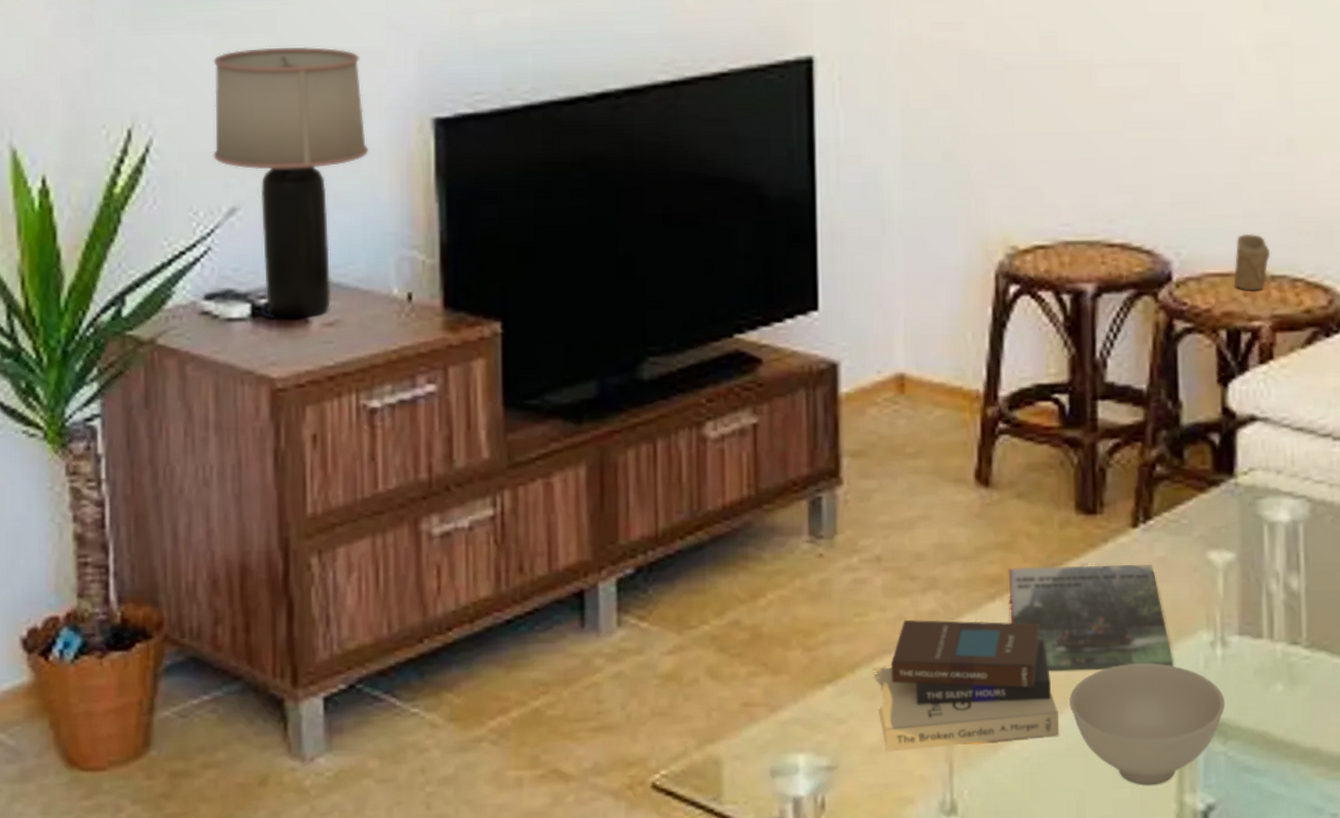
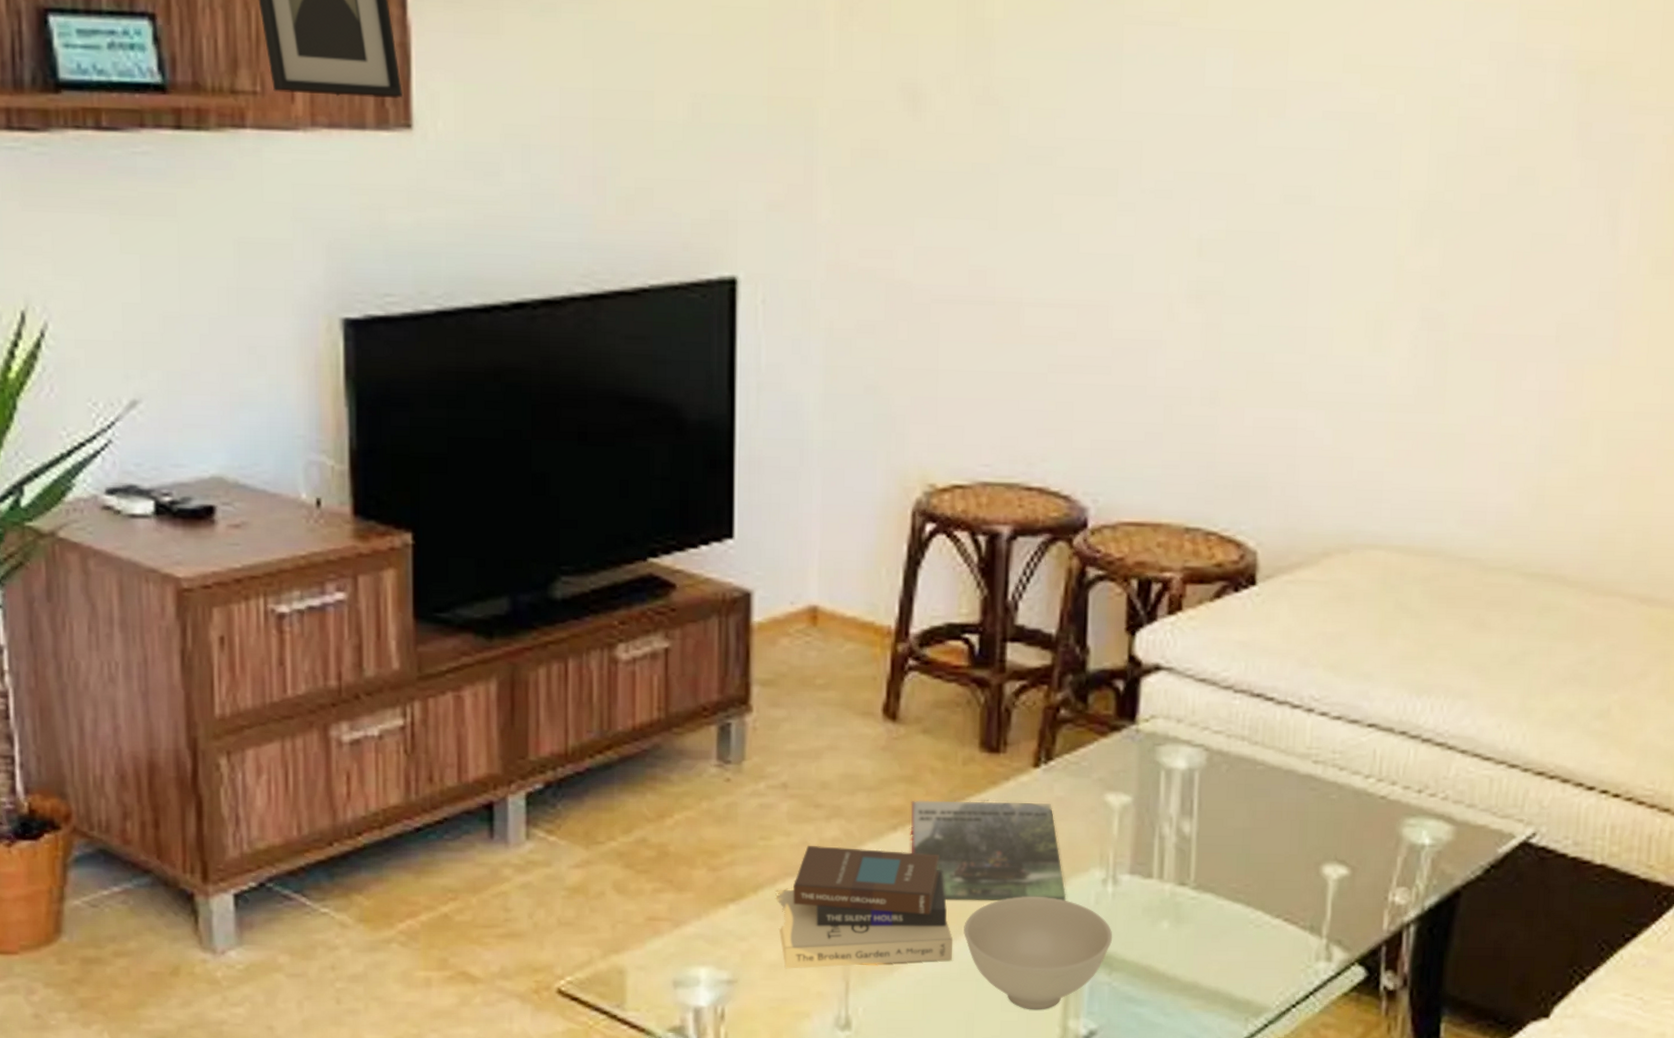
table lamp: present [213,46,370,319] -> none [110,233,276,518]
candle: present [1233,233,1271,291] -> none [1148,484,1187,542]

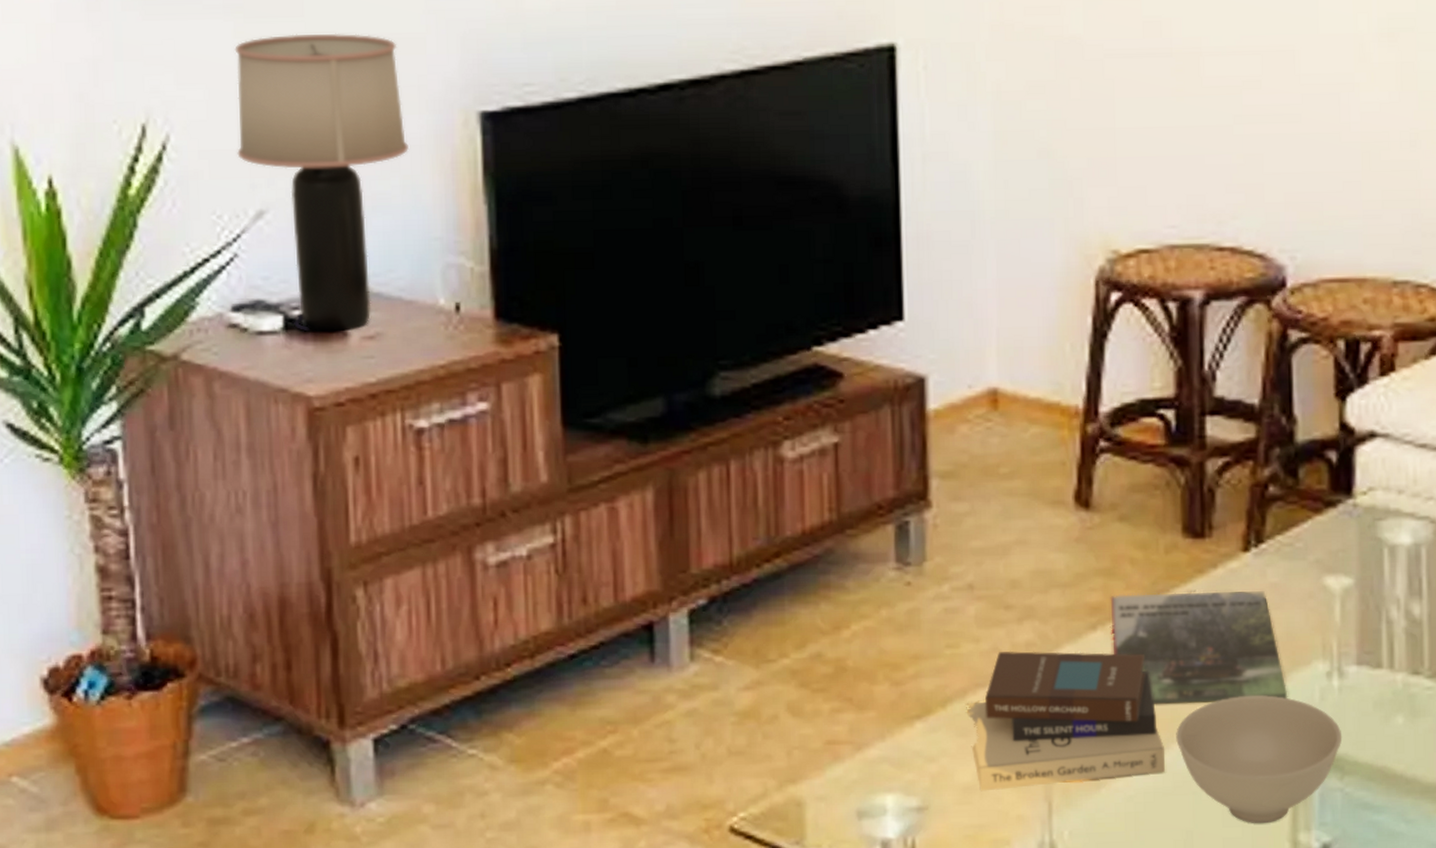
table lamp: none [110,233,276,518] -> present [234,33,410,332]

